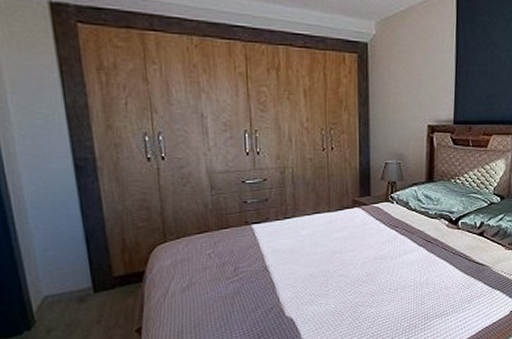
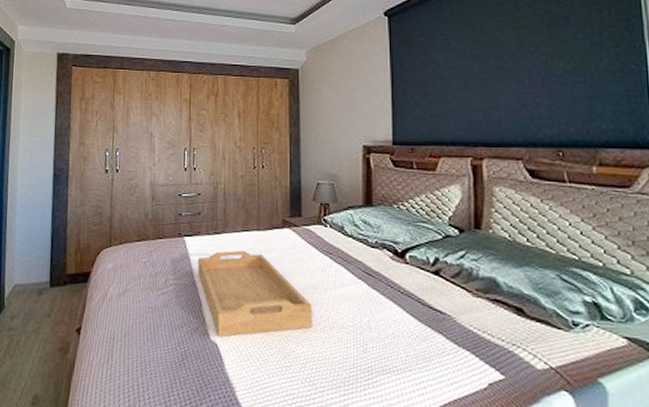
serving tray: none [269,232,380,312] -> present [198,250,312,337]

